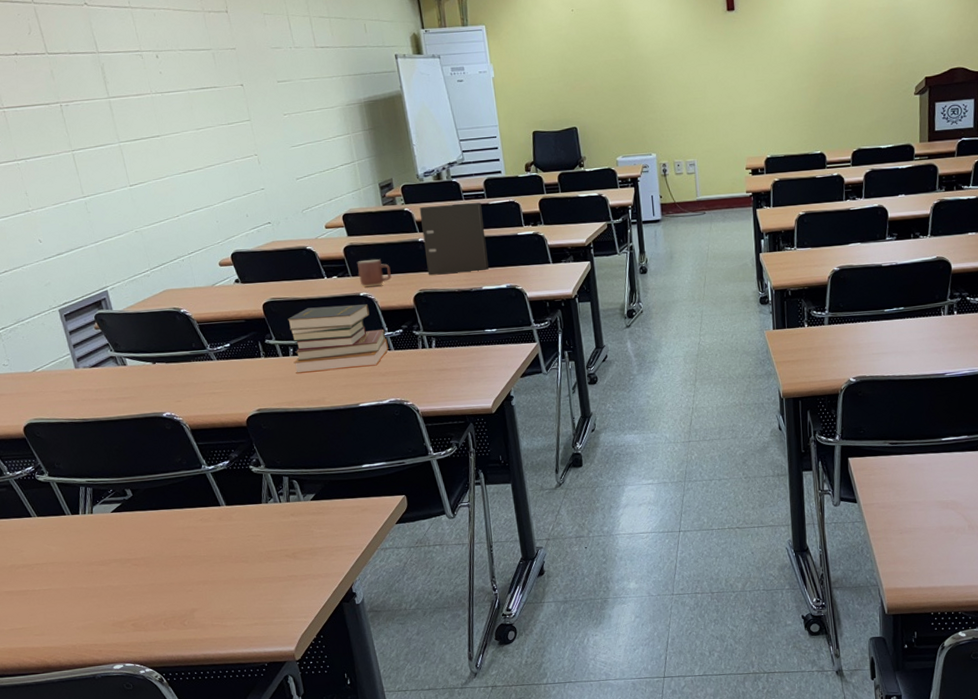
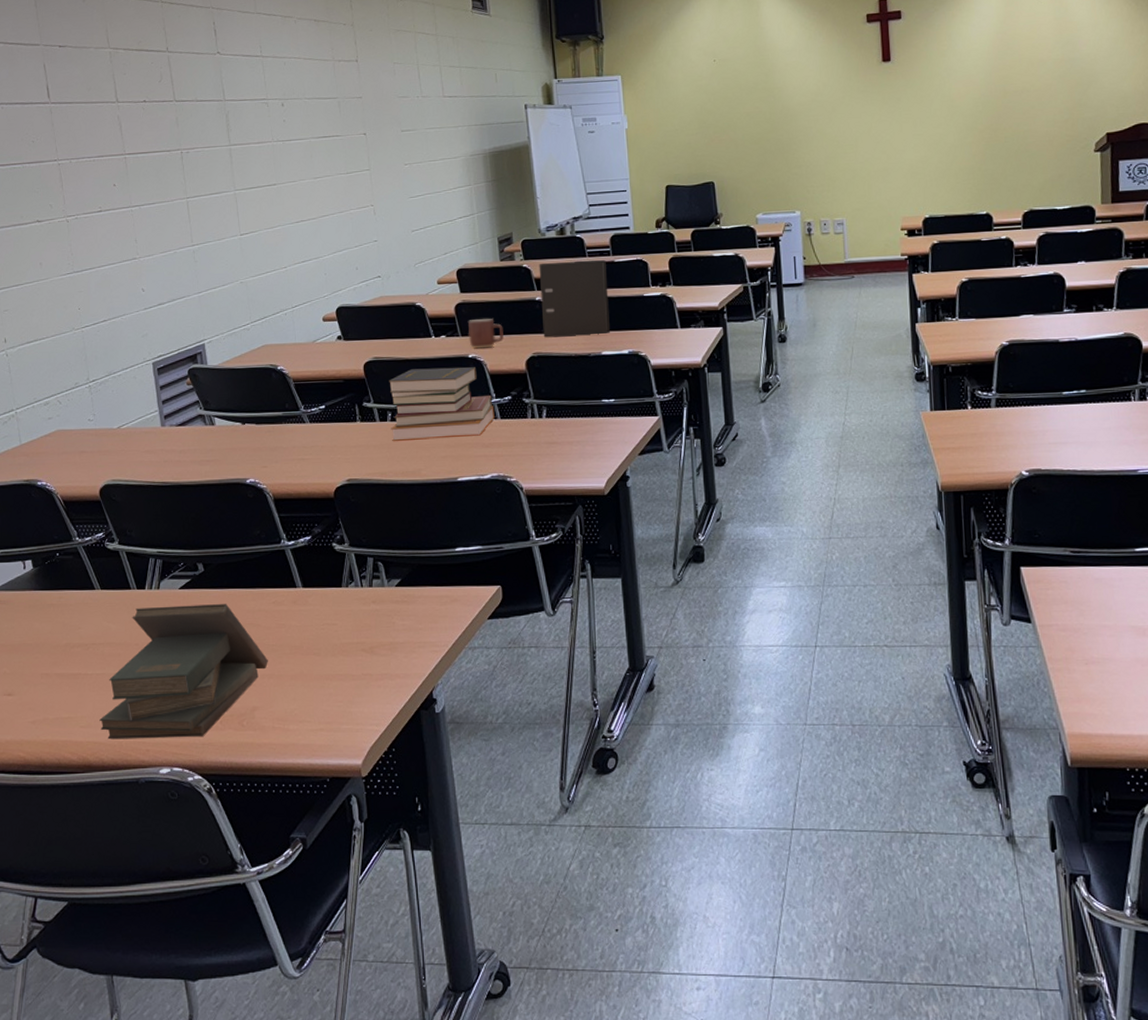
book: none [52,523,202,644] -> present [99,604,268,740]

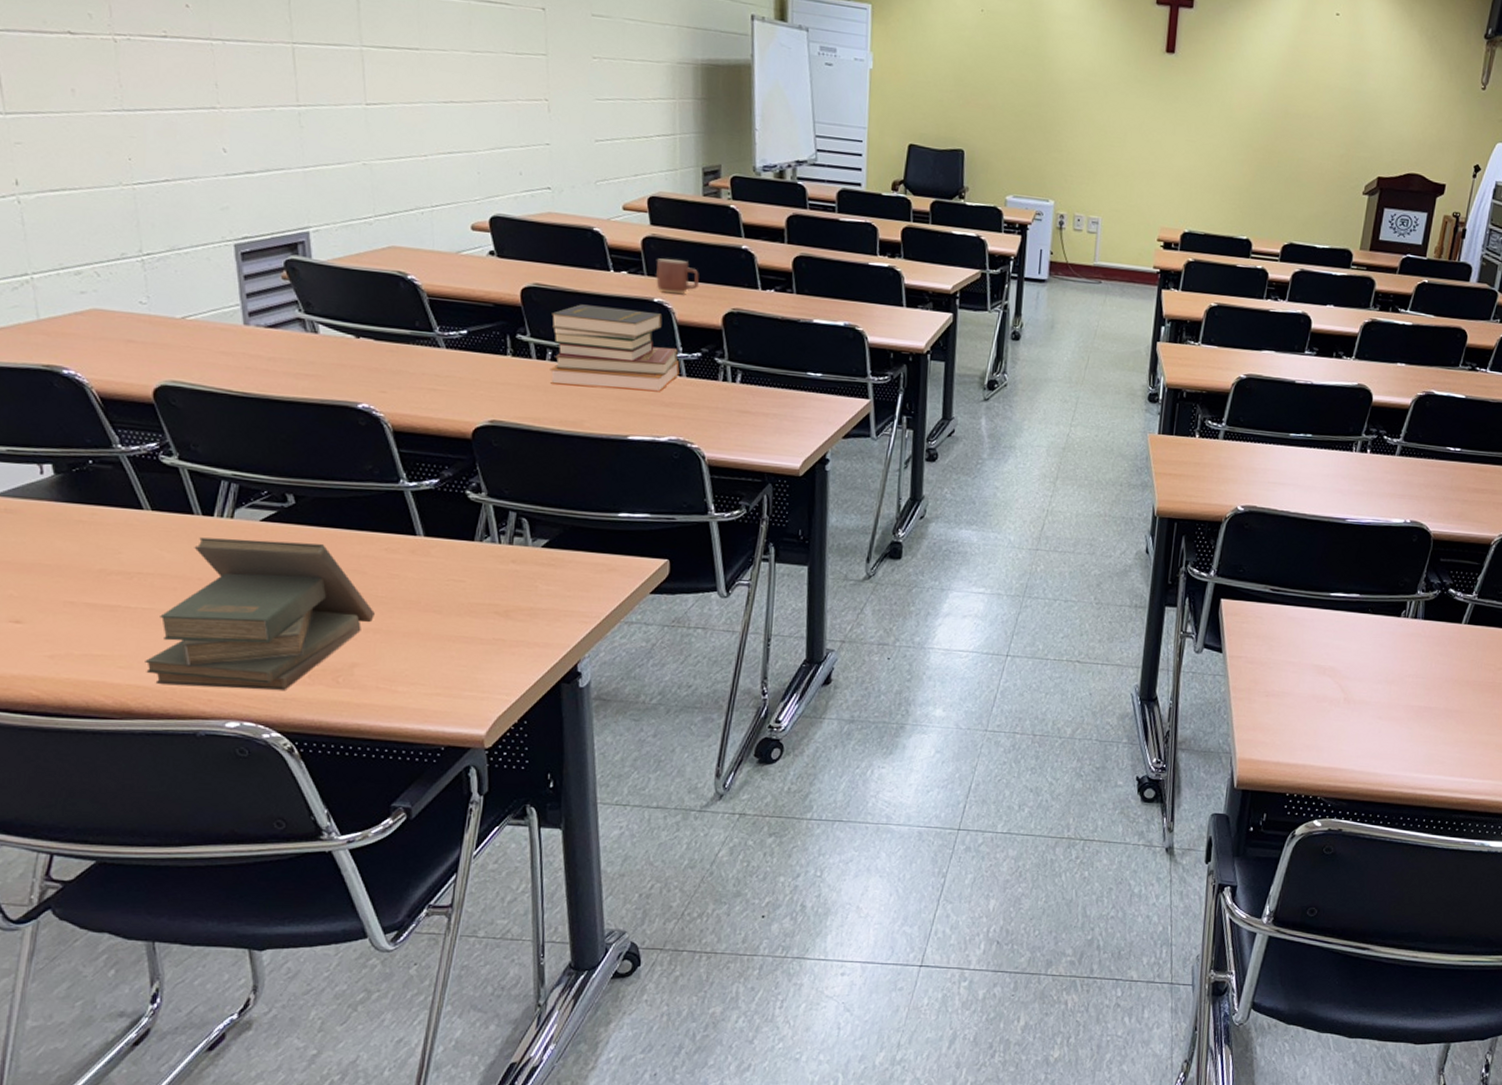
binder: present [539,260,610,338] -> none [746,207,830,300]

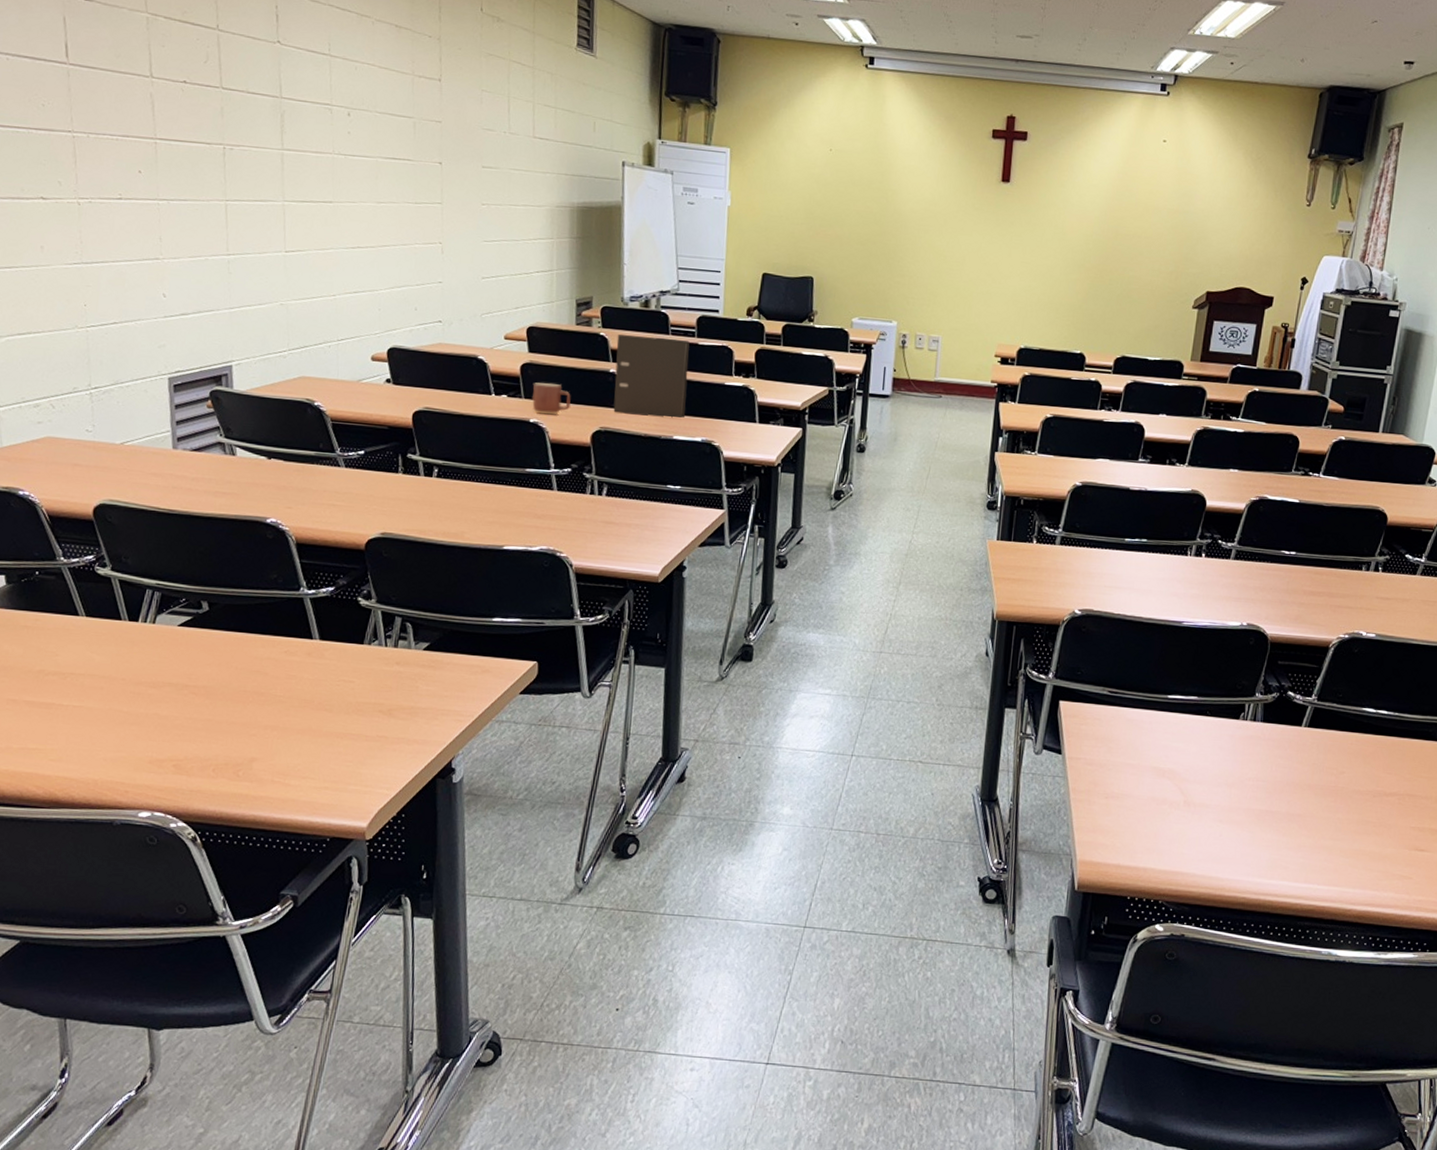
book: present [145,537,375,690] -> none [72,641,273,783]
books: present [550,304,680,392] -> none [436,425,552,505]
binder: none [746,207,830,300] -> present [613,334,690,418]

